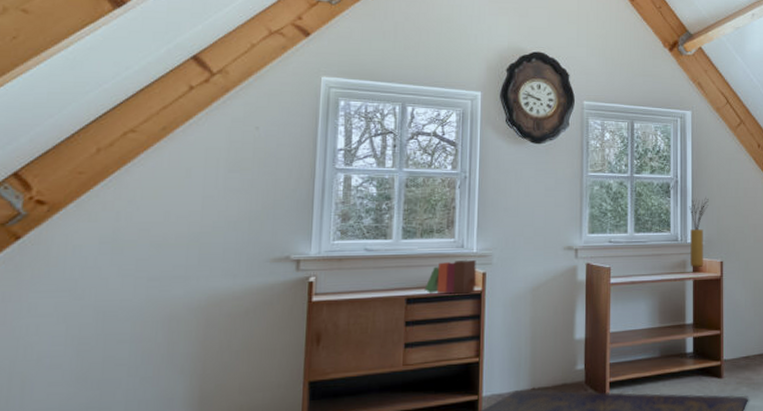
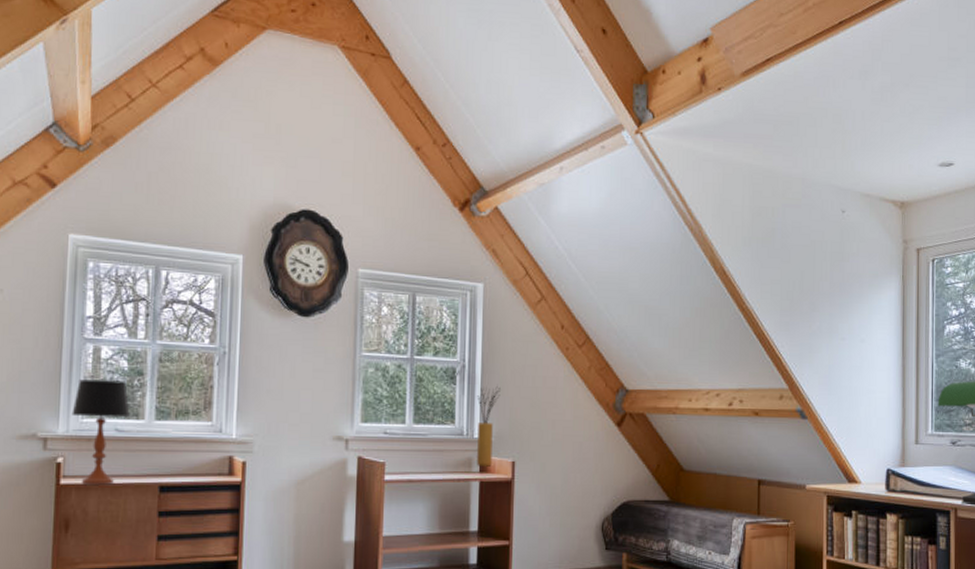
table lamp: none [323,205,379,302] -> present [71,379,130,486]
books: present [424,259,476,295] -> none [179,446,235,485]

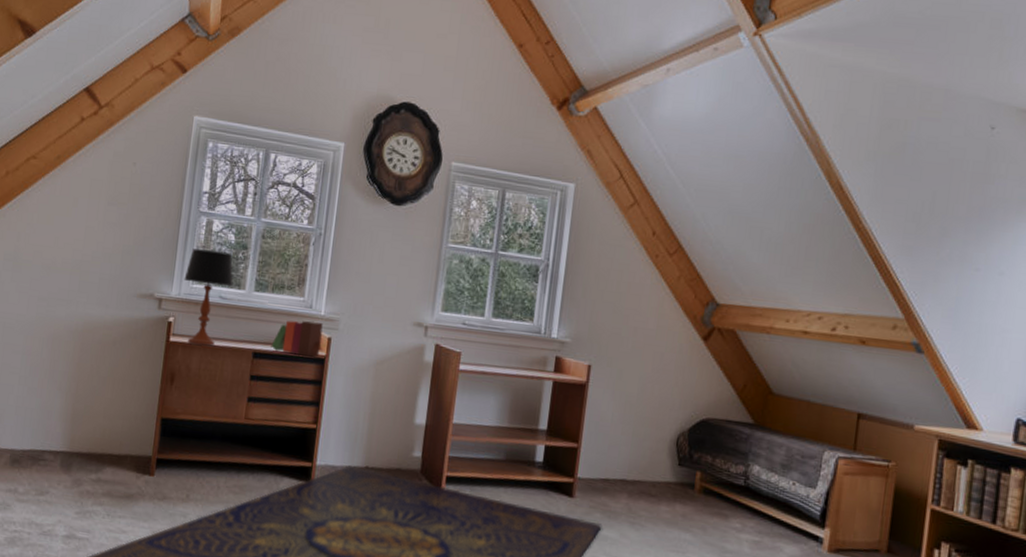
books: none [179,446,235,485] -> present [271,320,323,358]
vase: present [477,385,501,467] -> none [552,287,583,368]

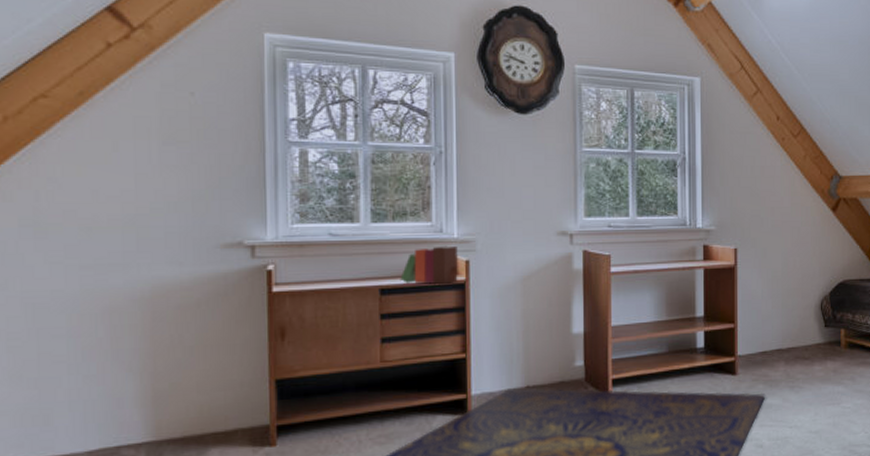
table lamp: present [184,248,234,346] -> none [280,184,344,292]

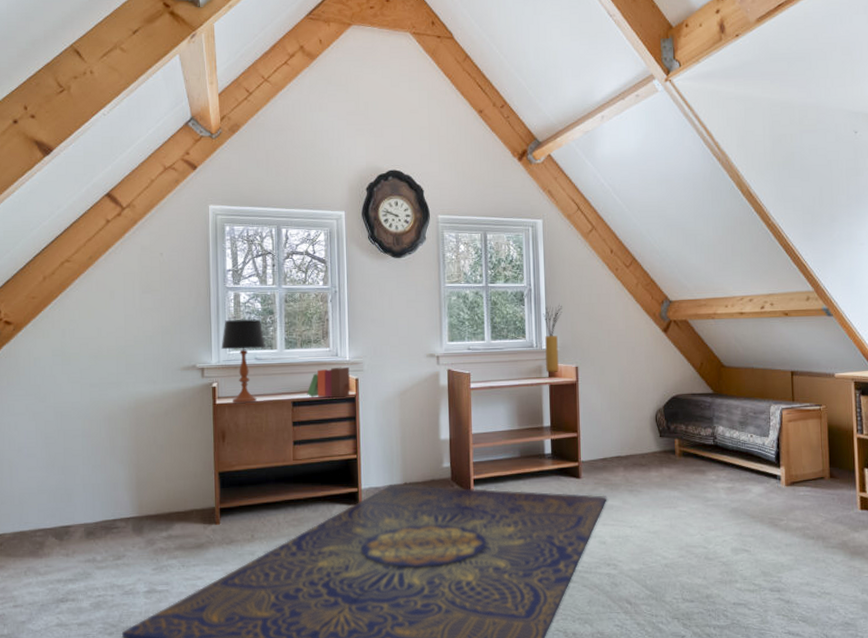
table lamp: none [280,184,344,292] -> present [221,319,265,404]
vase: none [699,176,721,255] -> present [543,304,562,372]

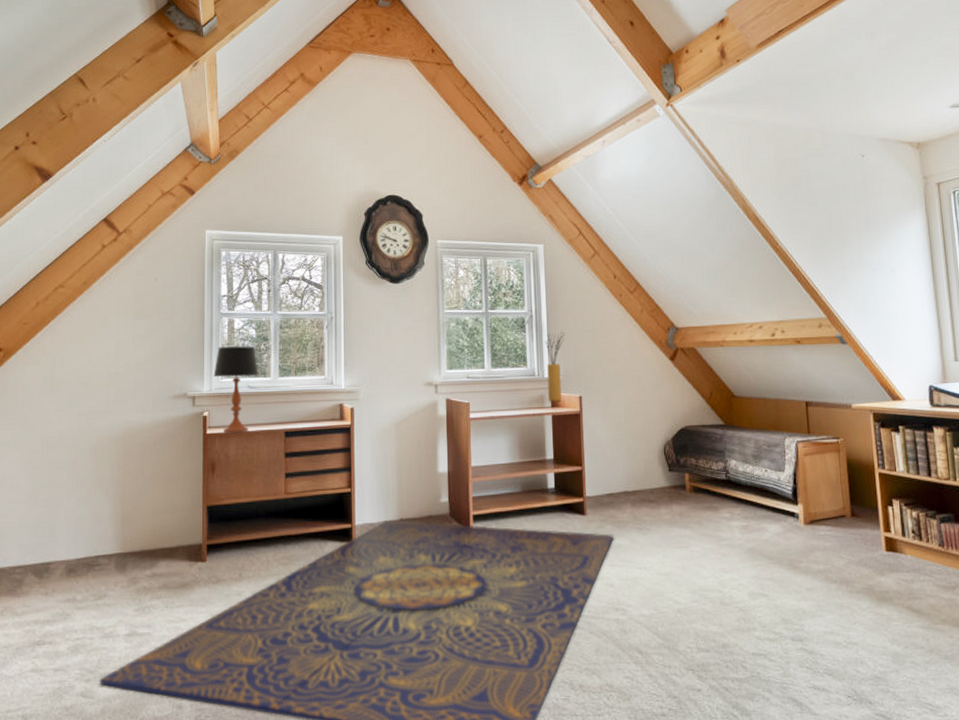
books: present [307,367,350,399] -> none [300,395,345,429]

